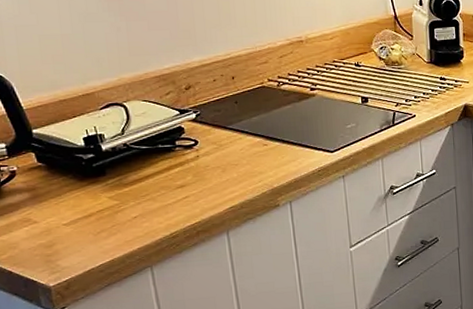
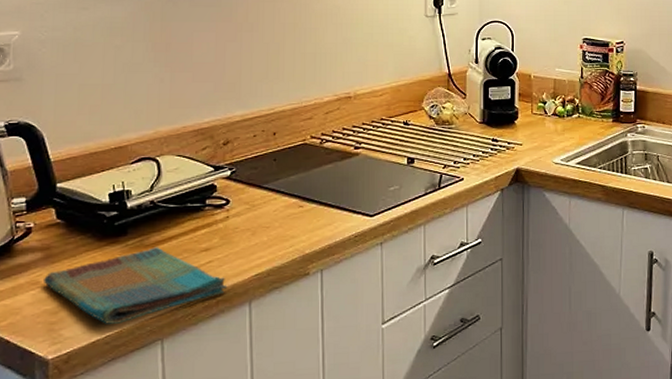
dish towel: none [34,185,206,255] -> present [44,247,228,324]

